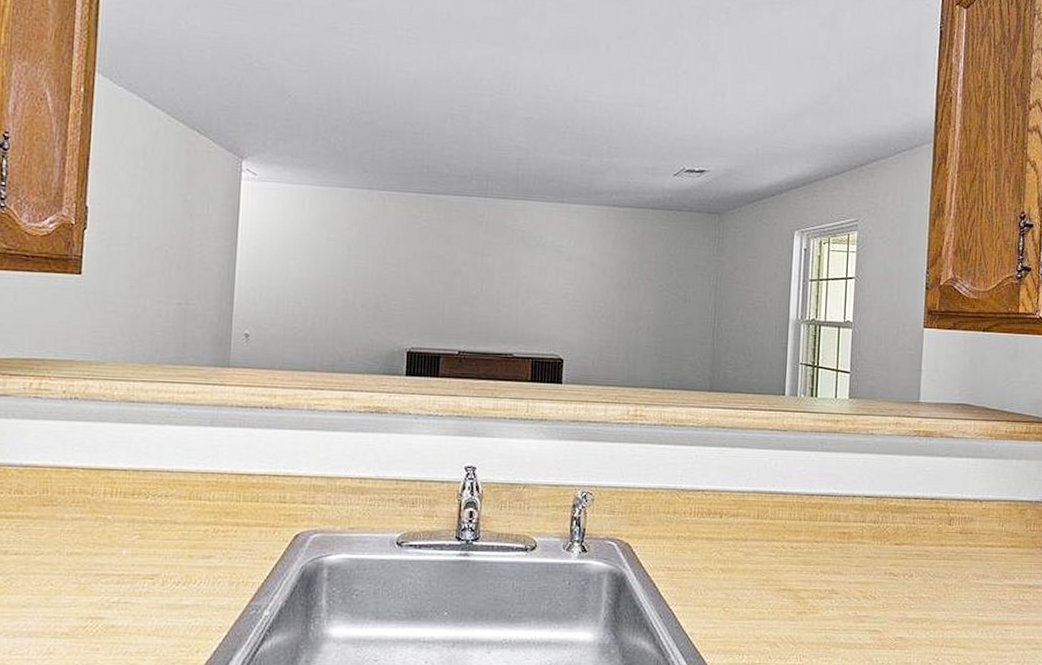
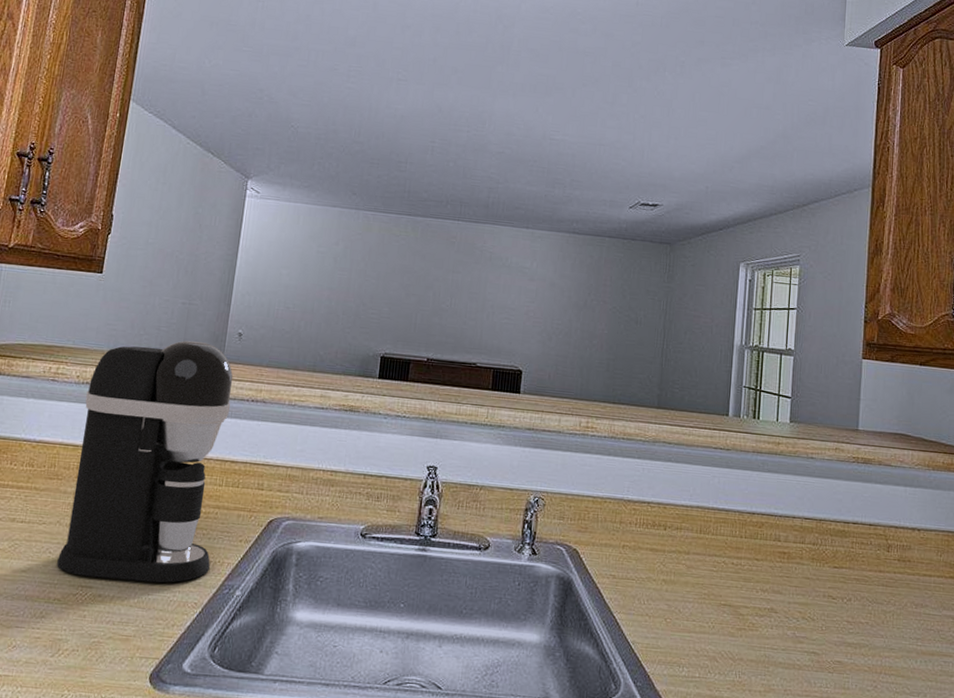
coffee maker: none [61,345,243,609] -> present [57,340,233,583]

